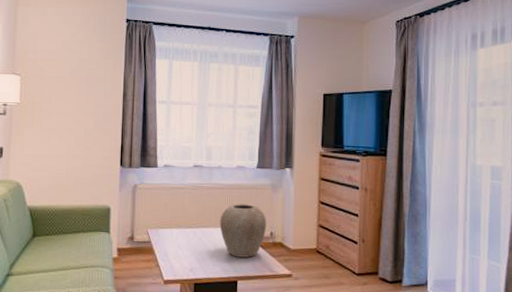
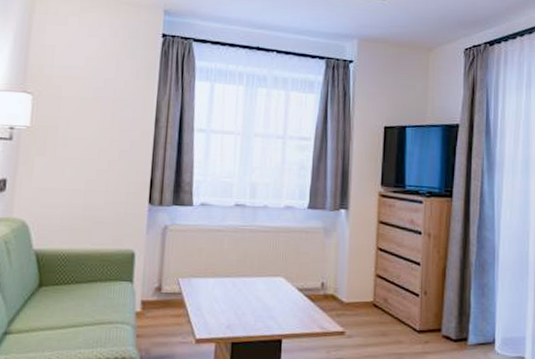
vase: present [220,204,267,258] -> none [263,249,318,312]

